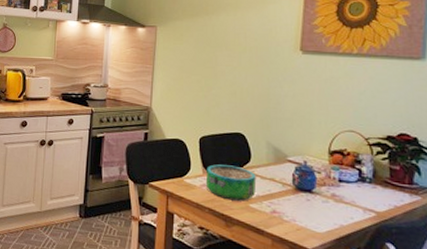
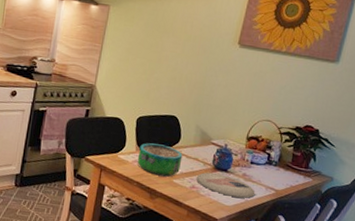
plate: none [276,195,351,223] -> present [196,172,256,198]

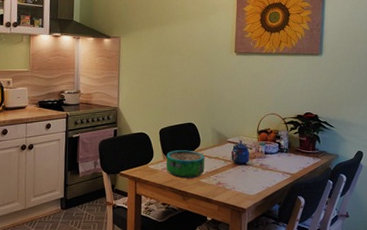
plate: present [196,172,256,198] -> none [220,168,274,186]

